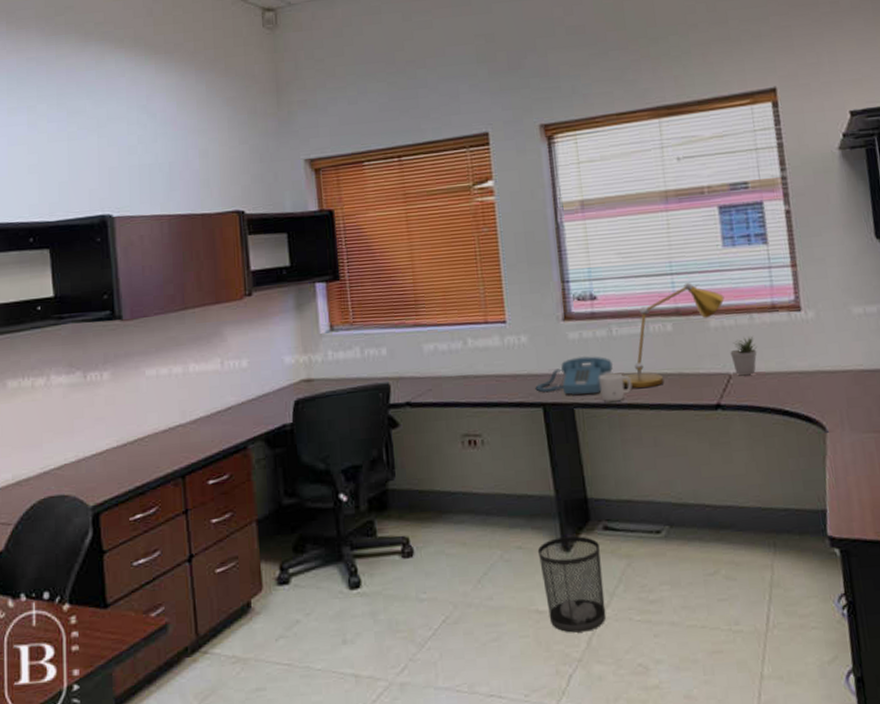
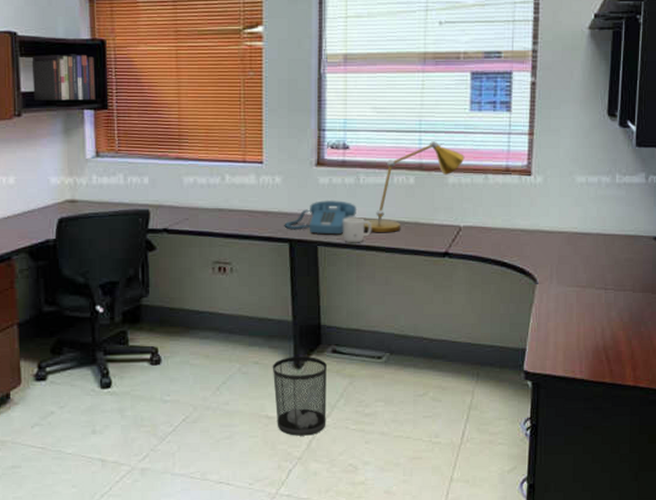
books: none [260,227,327,278] -> present [31,54,96,101]
potted plant: present [730,337,758,376] -> none [463,195,488,229]

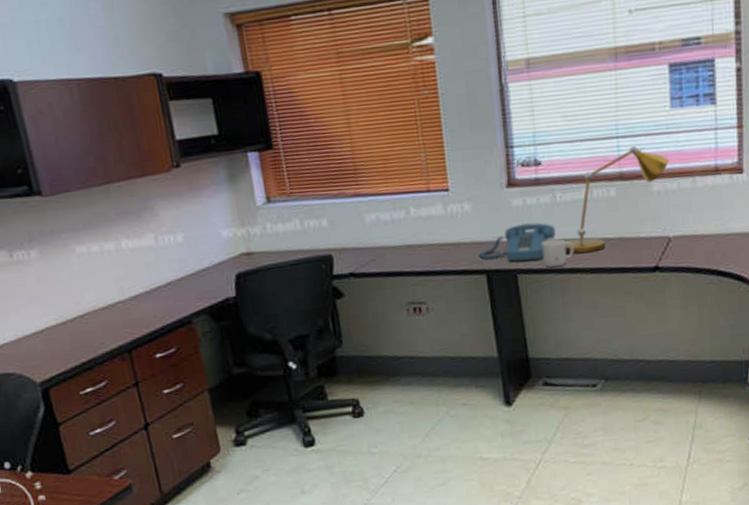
books: present [31,54,96,101] -> none [183,91,259,148]
waste bin: present [272,356,328,436] -> none [481,392,545,475]

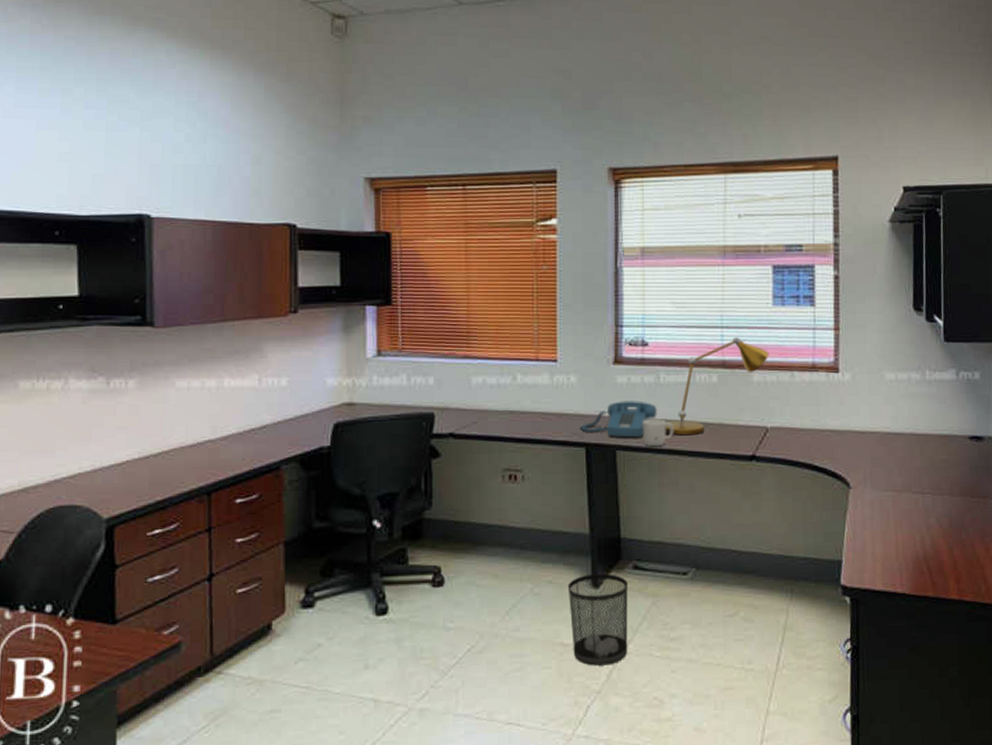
waste bin: none [481,392,545,475] -> present [567,574,629,666]

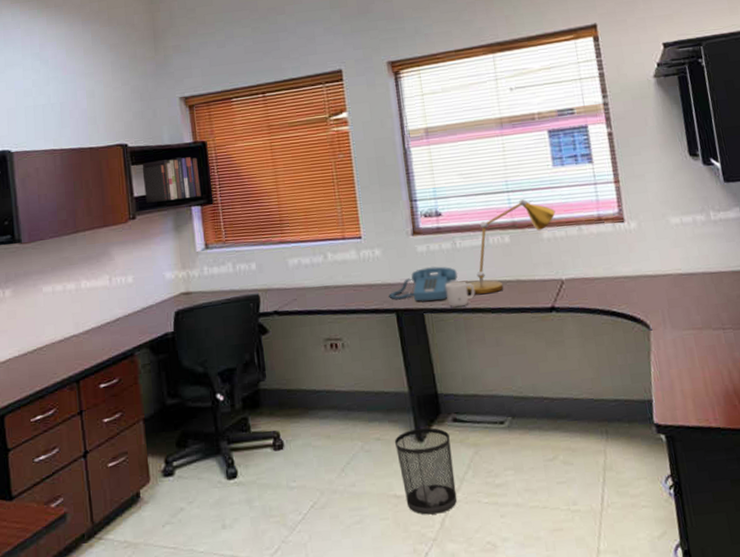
books: none [311,247,379,296] -> present [142,157,201,203]

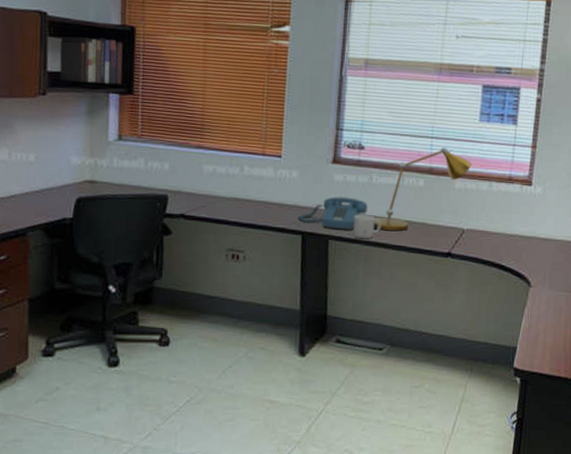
waste bin: present [394,427,457,515] -> none [277,344,331,421]

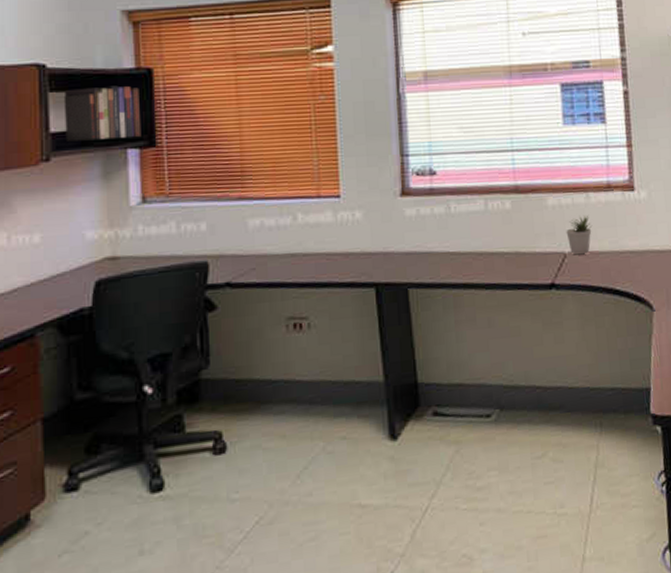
telephone: present [298,196,369,230] -> none [368,233,451,275]
mug: present [353,214,381,239] -> none [435,251,469,282]
desk lamp: present [373,147,472,232] -> none [458,160,563,268]
potted plant: none [467,201,491,233] -> present [566,216,593,255]

